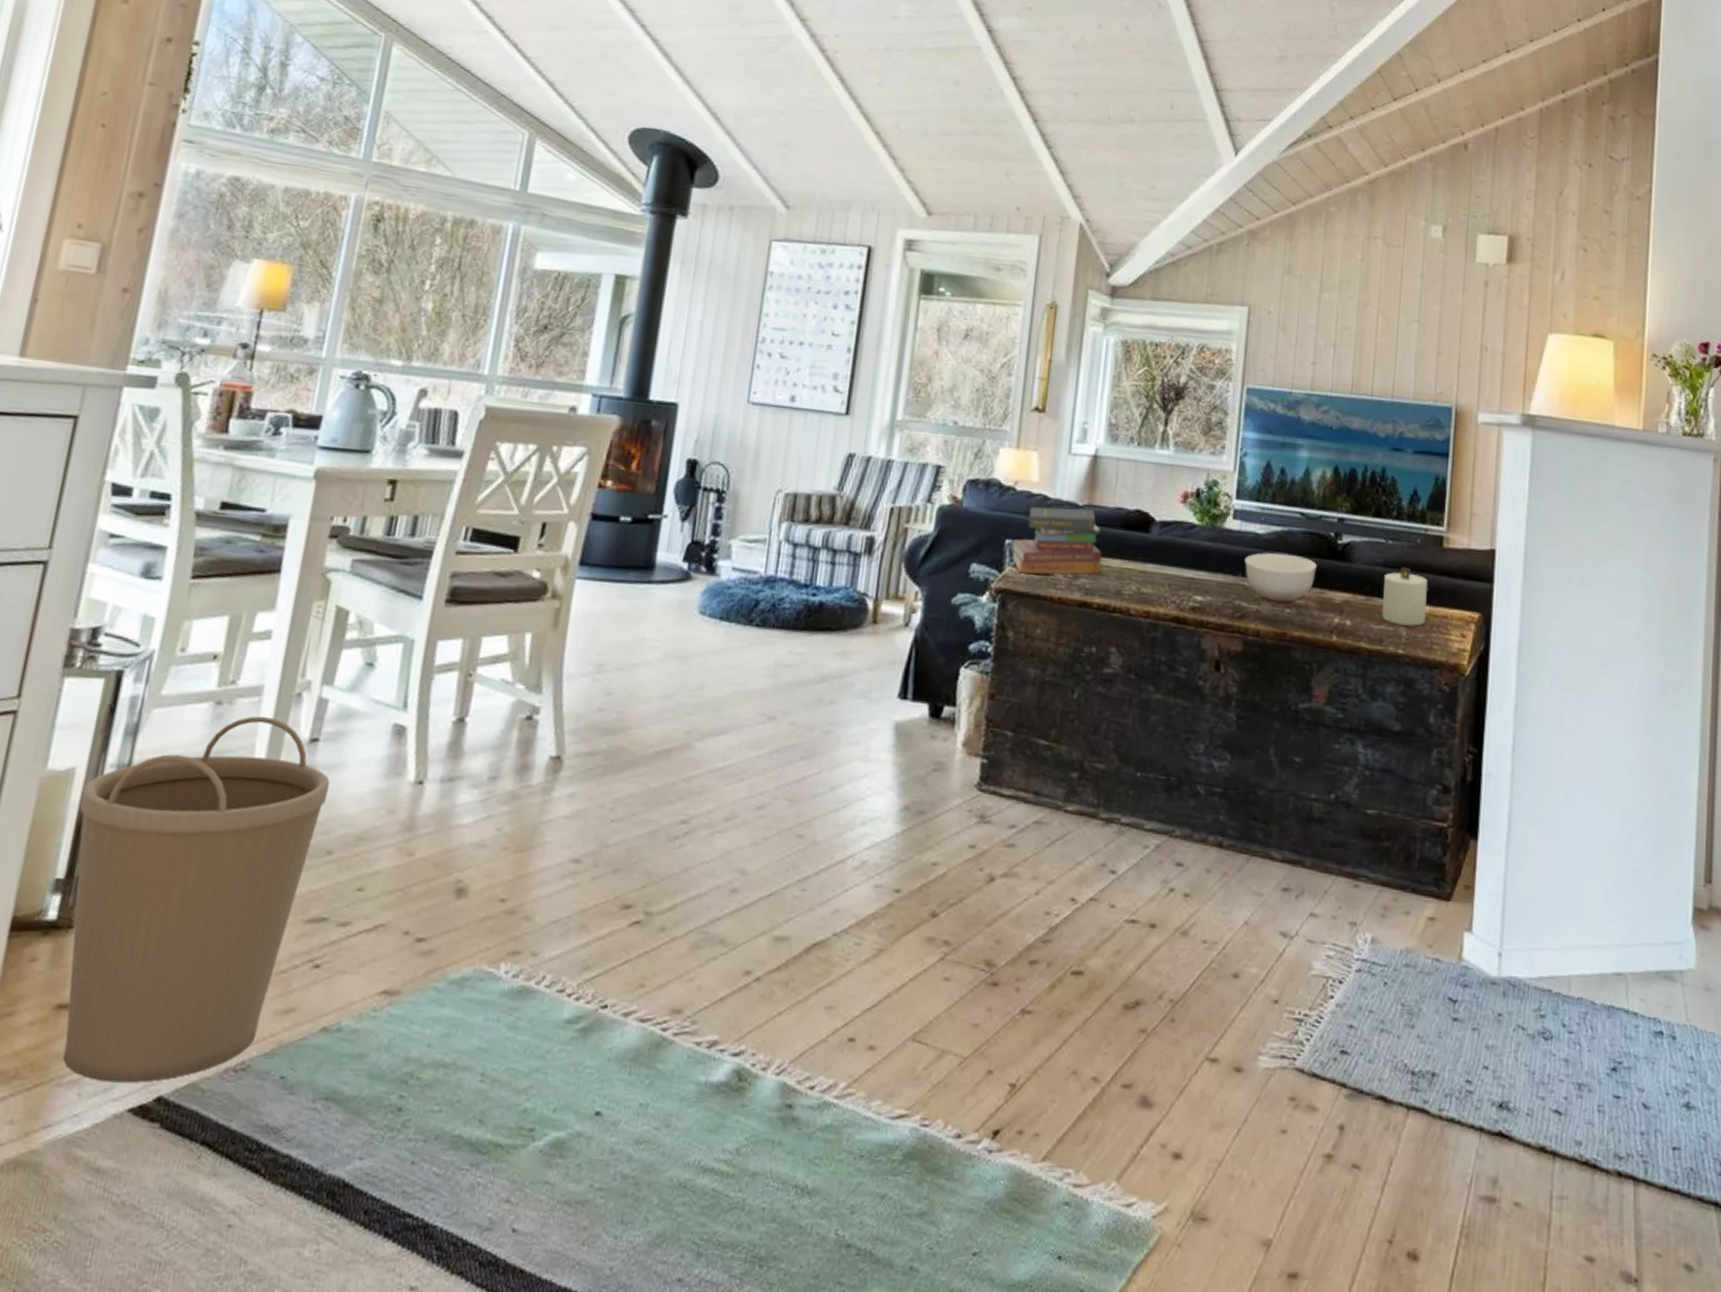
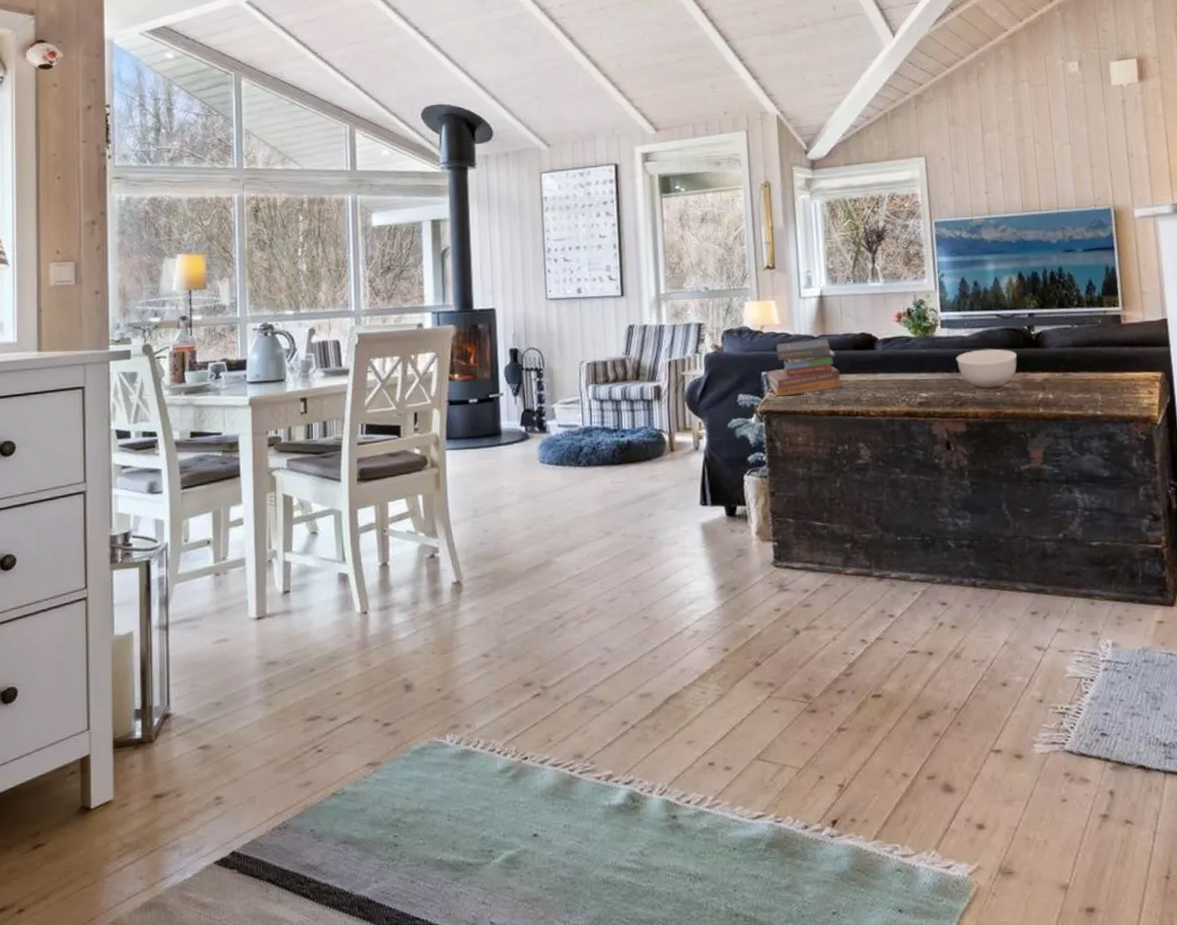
basket: present [63,715,331,1083] -> none [140,579,304,845]
candle: present [1381,566,1429,627] -> none [1074,344,1116,393]

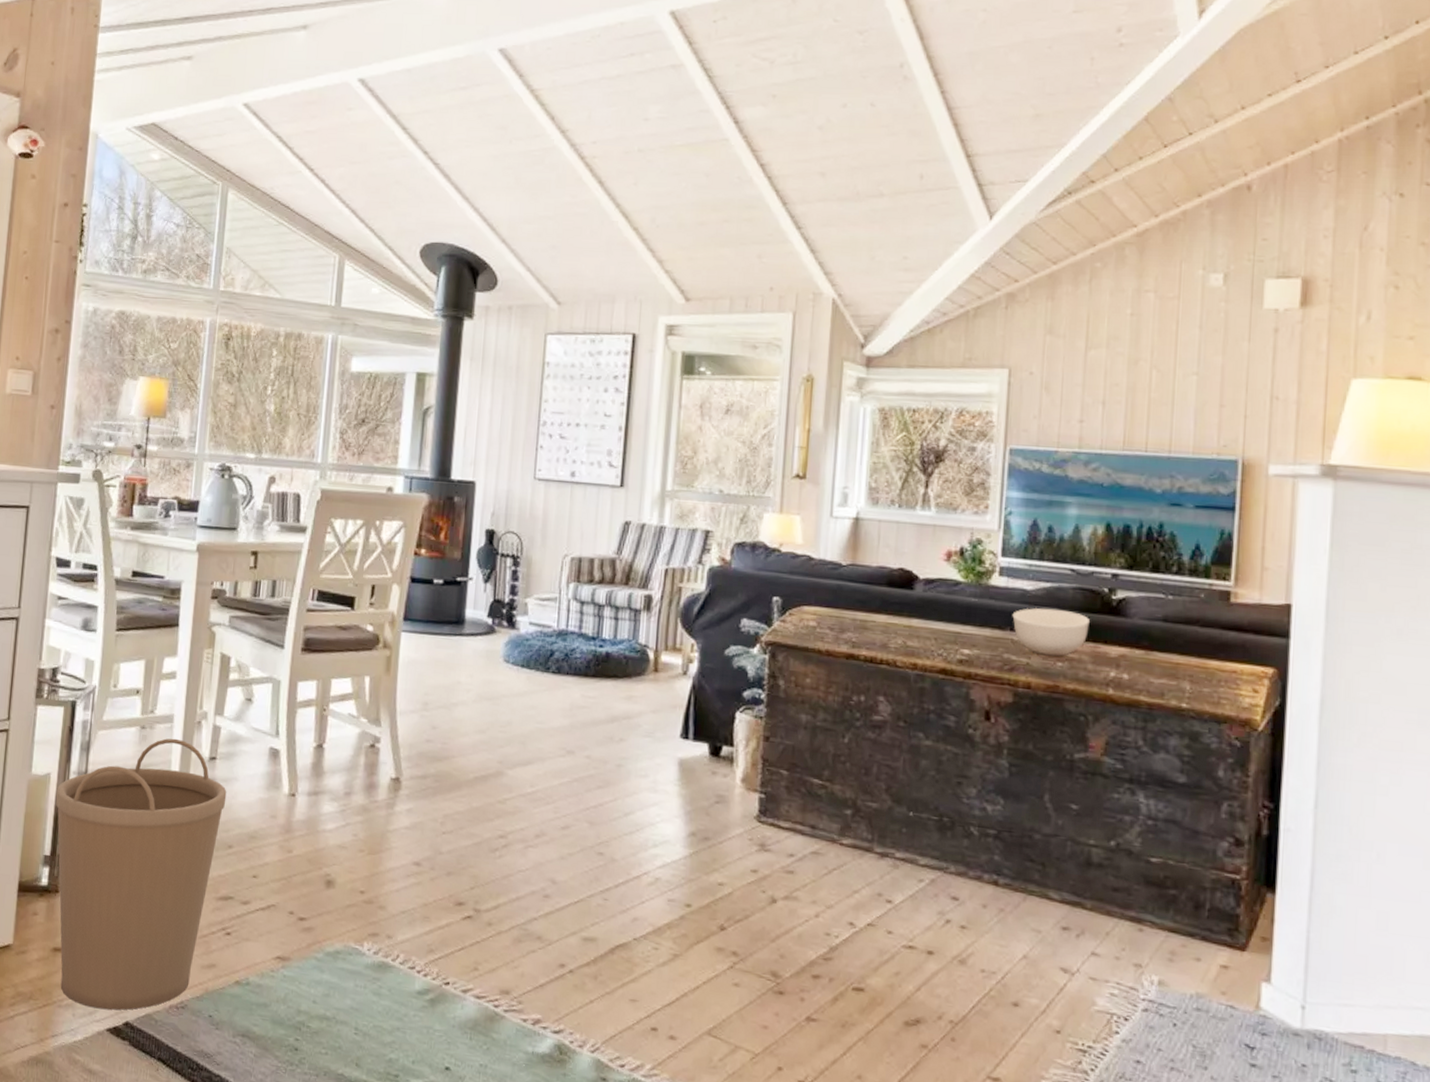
basket: none [140,579,304,845] -> present [55,738,227,1010]
books: present [767,338,841,397] -> none [779,566,867,629]

